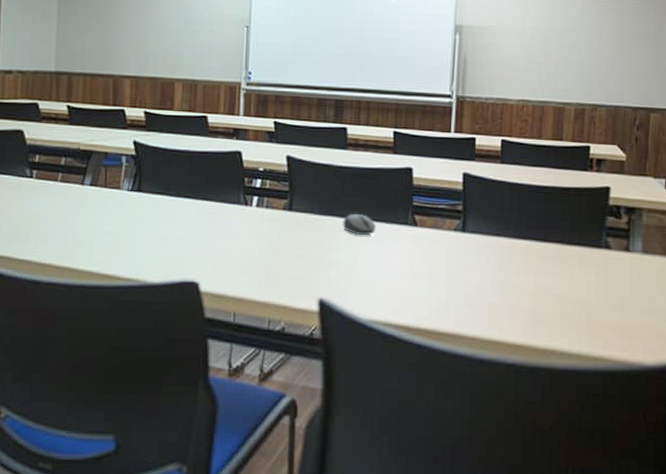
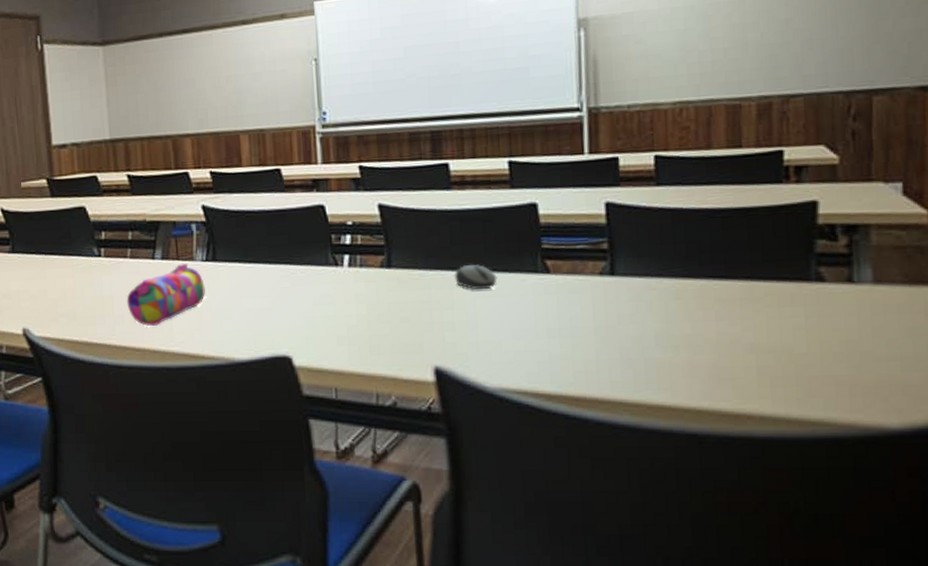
pencil case: none [52,190,128,247] -> present [126,263,205,327]

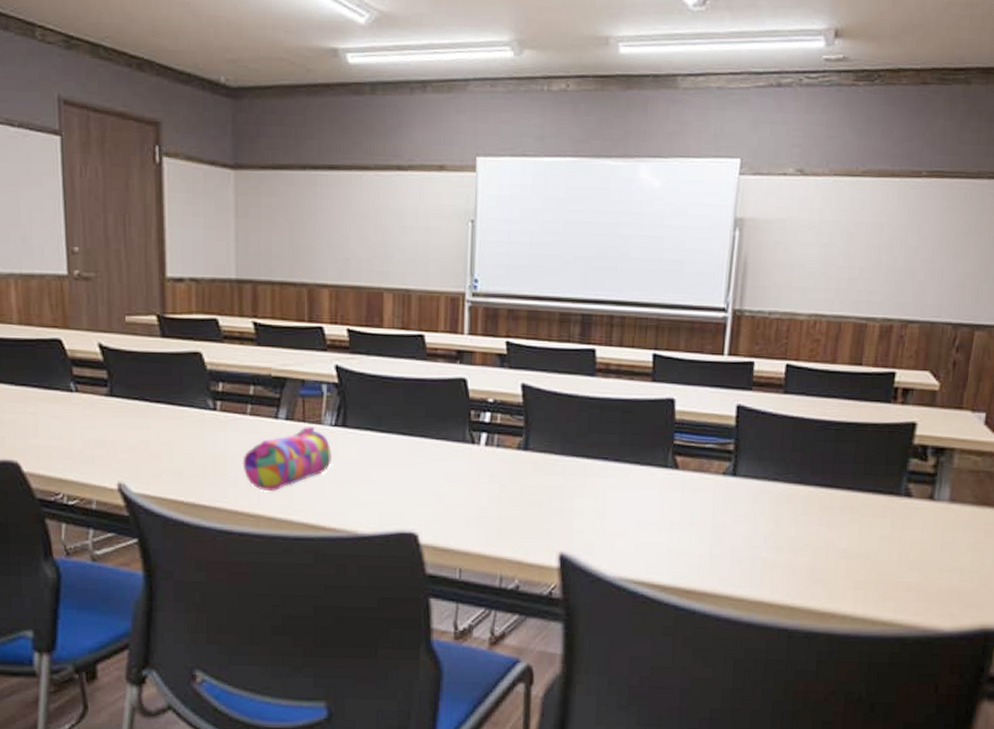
computer mouse: present [453,265,497,291] -> none [588,454,629,481]

